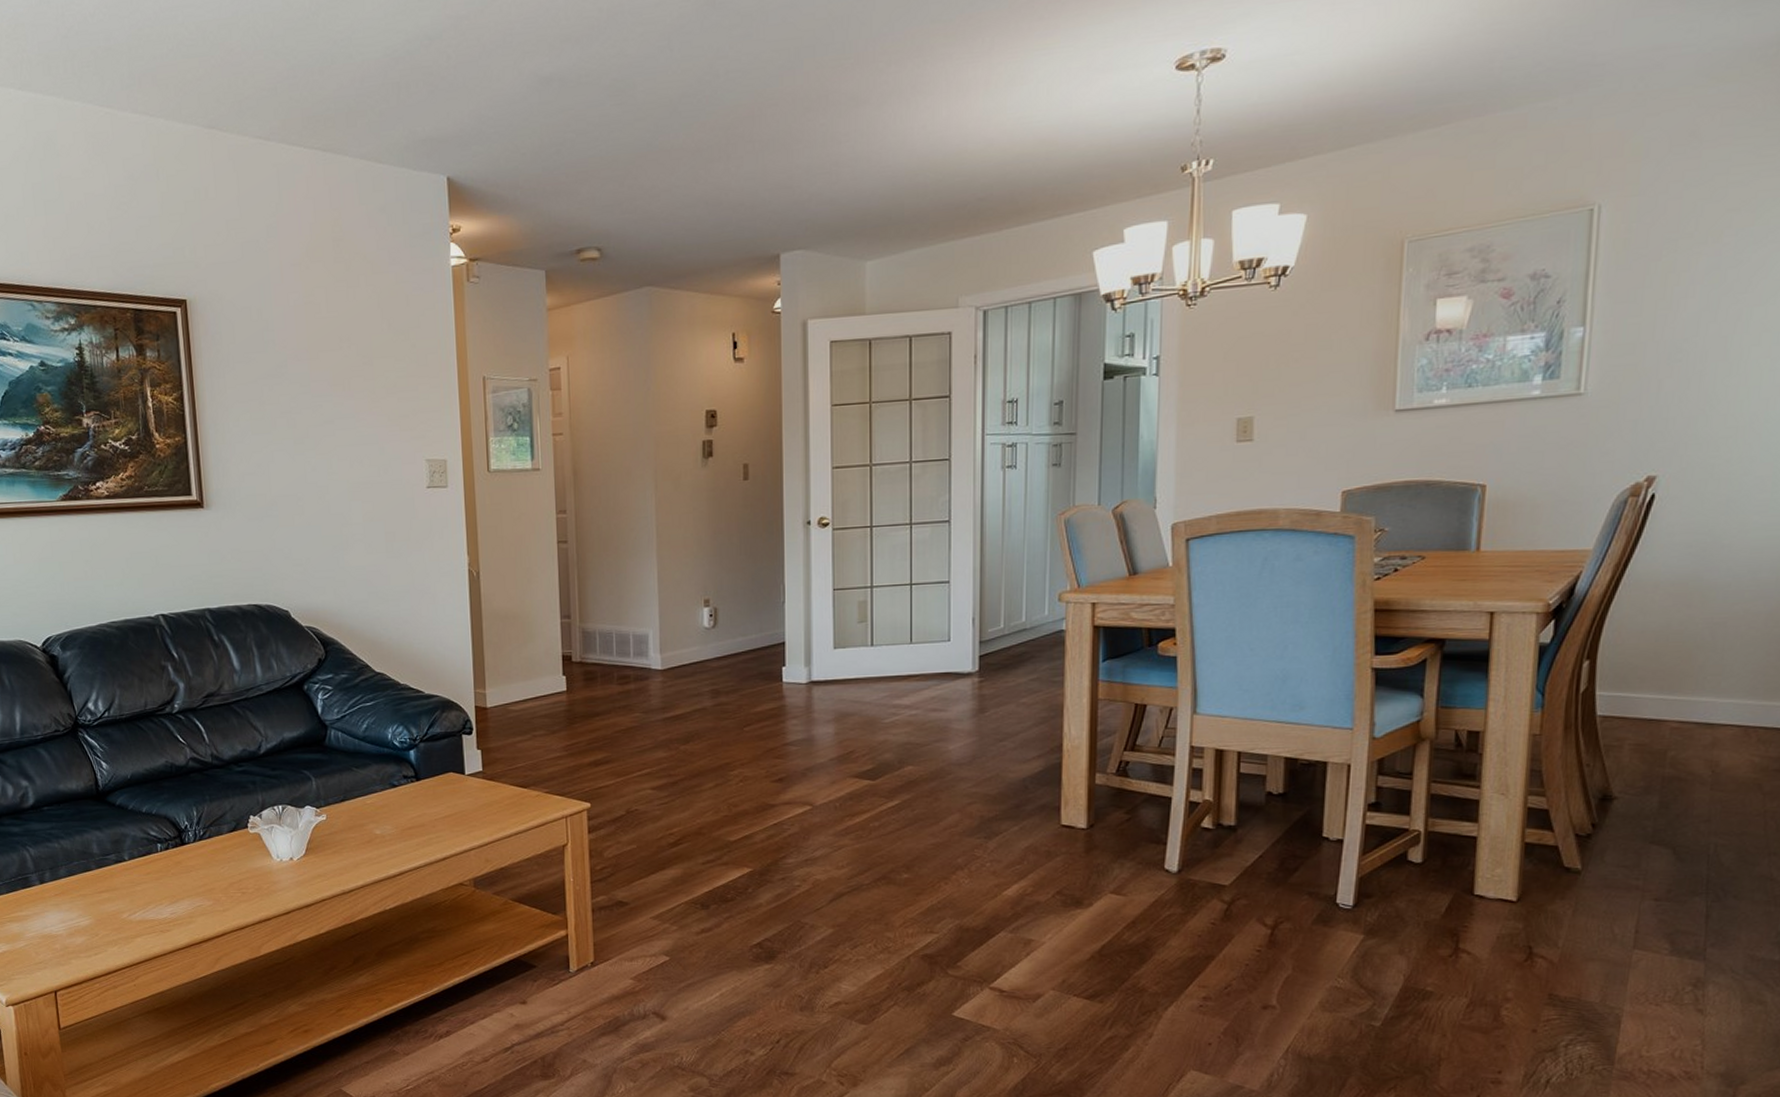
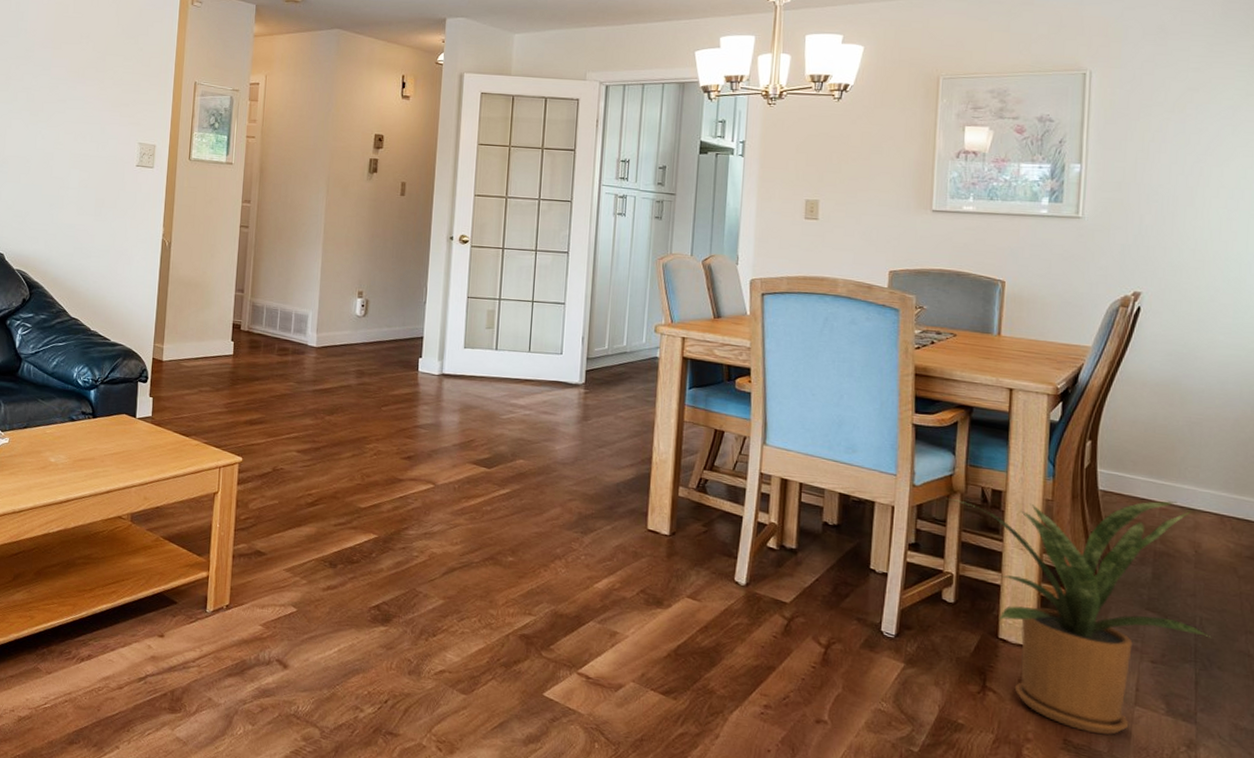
house plant: none [1412,718,1728,984] -> present [946,498,1212,735]

